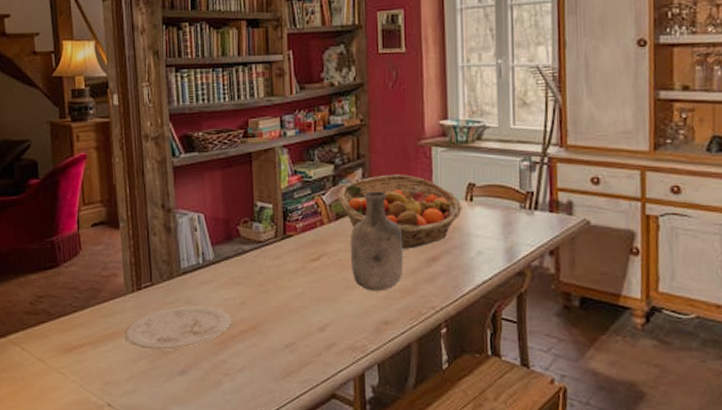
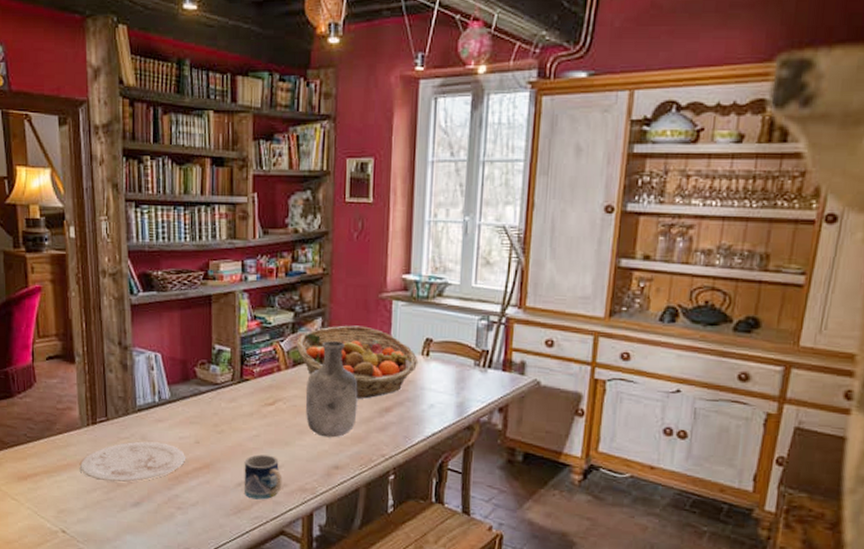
mug: none [291,313,331,361] -> present [244,454,283,500]

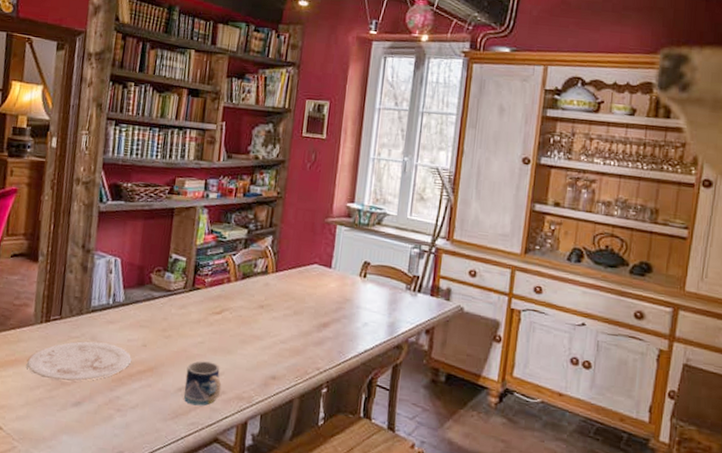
fruit basket: present [296,325,419,399] -> none [246,244,356,314]
vase: present [306,341,358,438] -> none [249,257,300,349]

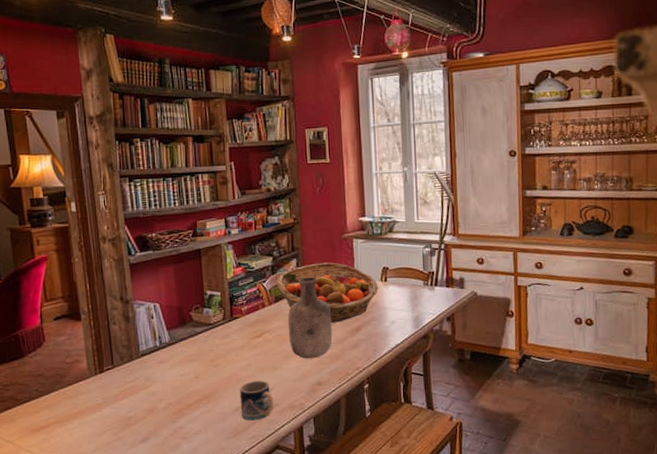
plate: present [27,341,131,382] -> none [90,381,187,424]
fruit basket: none [246,244,356,314] -> present [276,262,379,323]
vase: none [249,257,300,349] -> present [288,277,333,359]

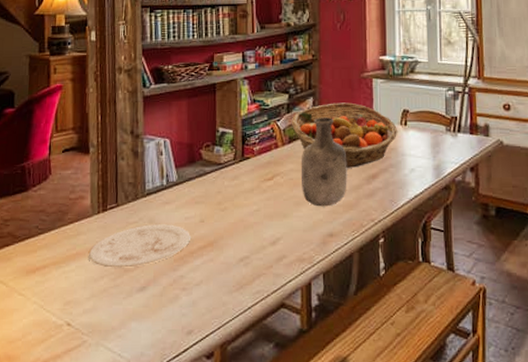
plate: none [90,381,187,424] -> present [89,224,190,268]
mug: present [239,380,274,421] -> none [246,228,282,273]

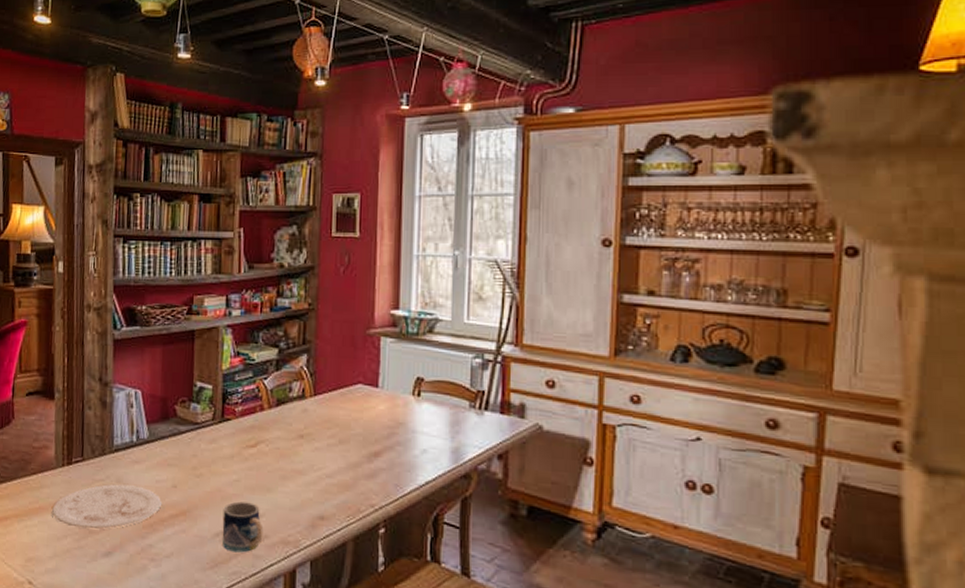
mug: none [246,228,282,273] -> present [222,501,264,553]
fruit basket: present [291,102,398,168] -> none [280,362,409,442]
vase: present [302,118,347,207] -> none [289,379,345,485]

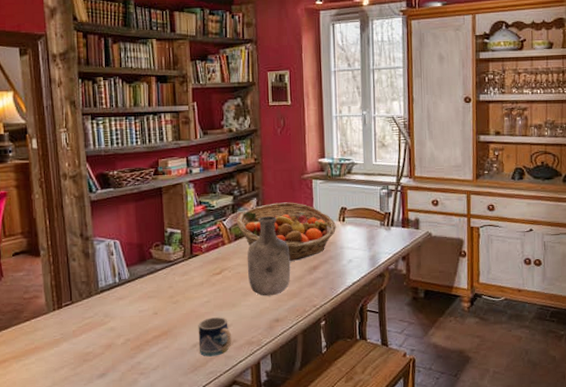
plate: present [52,484,161,530] -> none [48,317,145,359]
fruit basket: none [280,362,409,442] -> present [236,202,337,261]
vase: none [289,379,345,485] -> present [248,216,291,296]

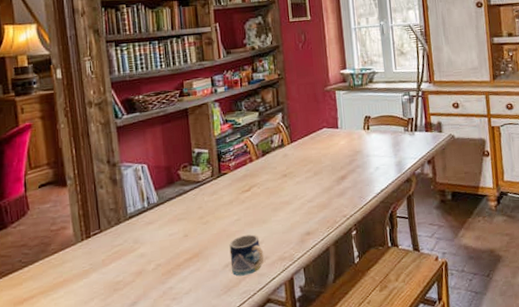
fruit basket: present [236,202,337,261] -> none [263,114,362,173]
vase: present [248,216,291,296] -> none [275,129,319,210]

